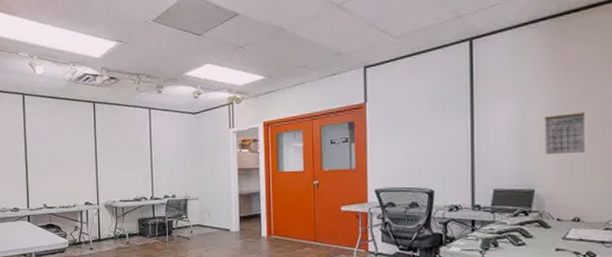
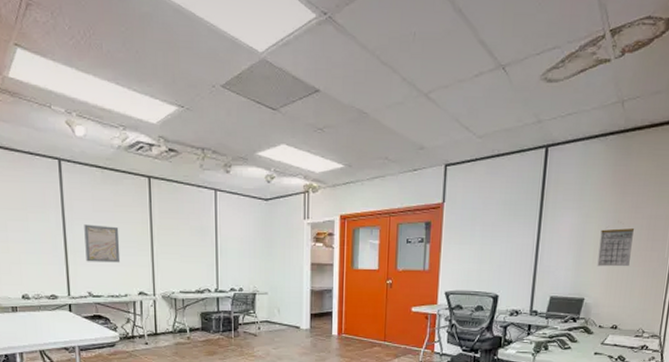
wall art: none [41,146,70,178] -> present [84,224,121,263]

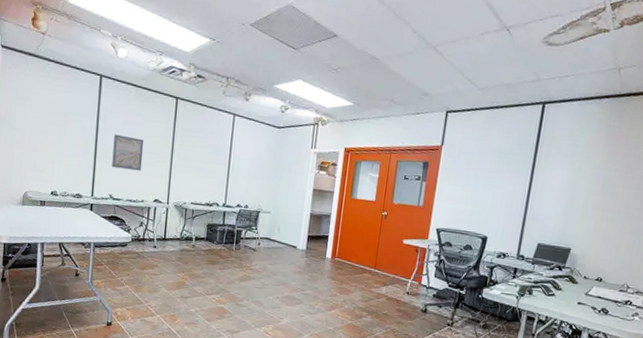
calendar: present [597,227,635,267] -> none [585,185,625,223]

